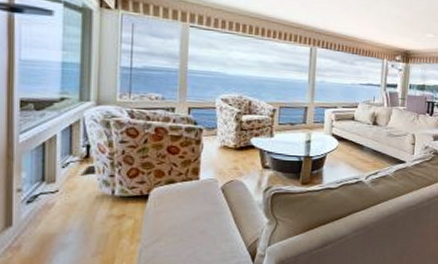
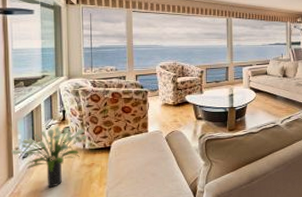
potted plant: none [11,164,118,242] -> present [11,126,87,188]

